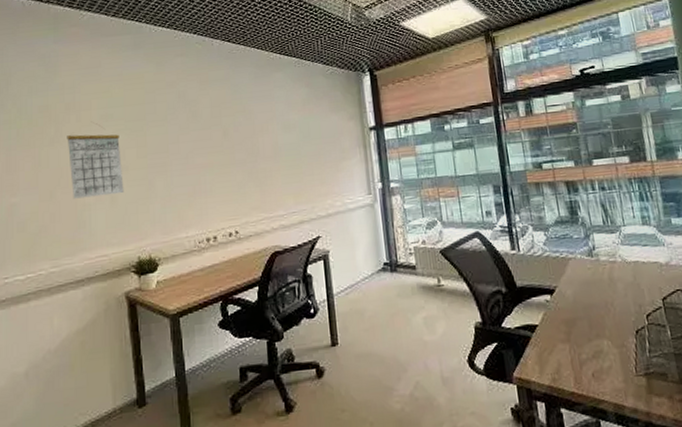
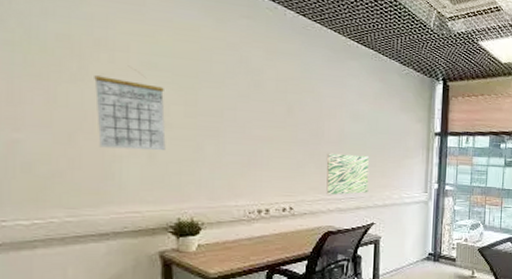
wall art: none [264,164,310,213] -> present [326,153,369,195]

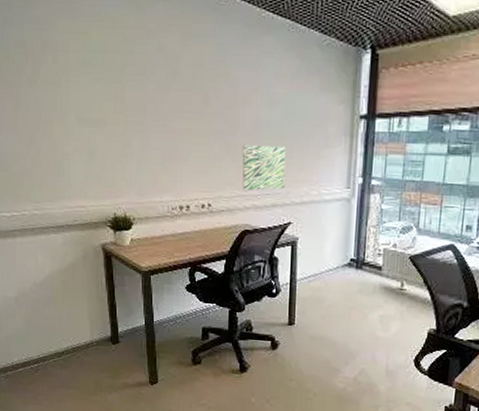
calendar: present [94,69,166,151] -> none [44,68,101,148]

